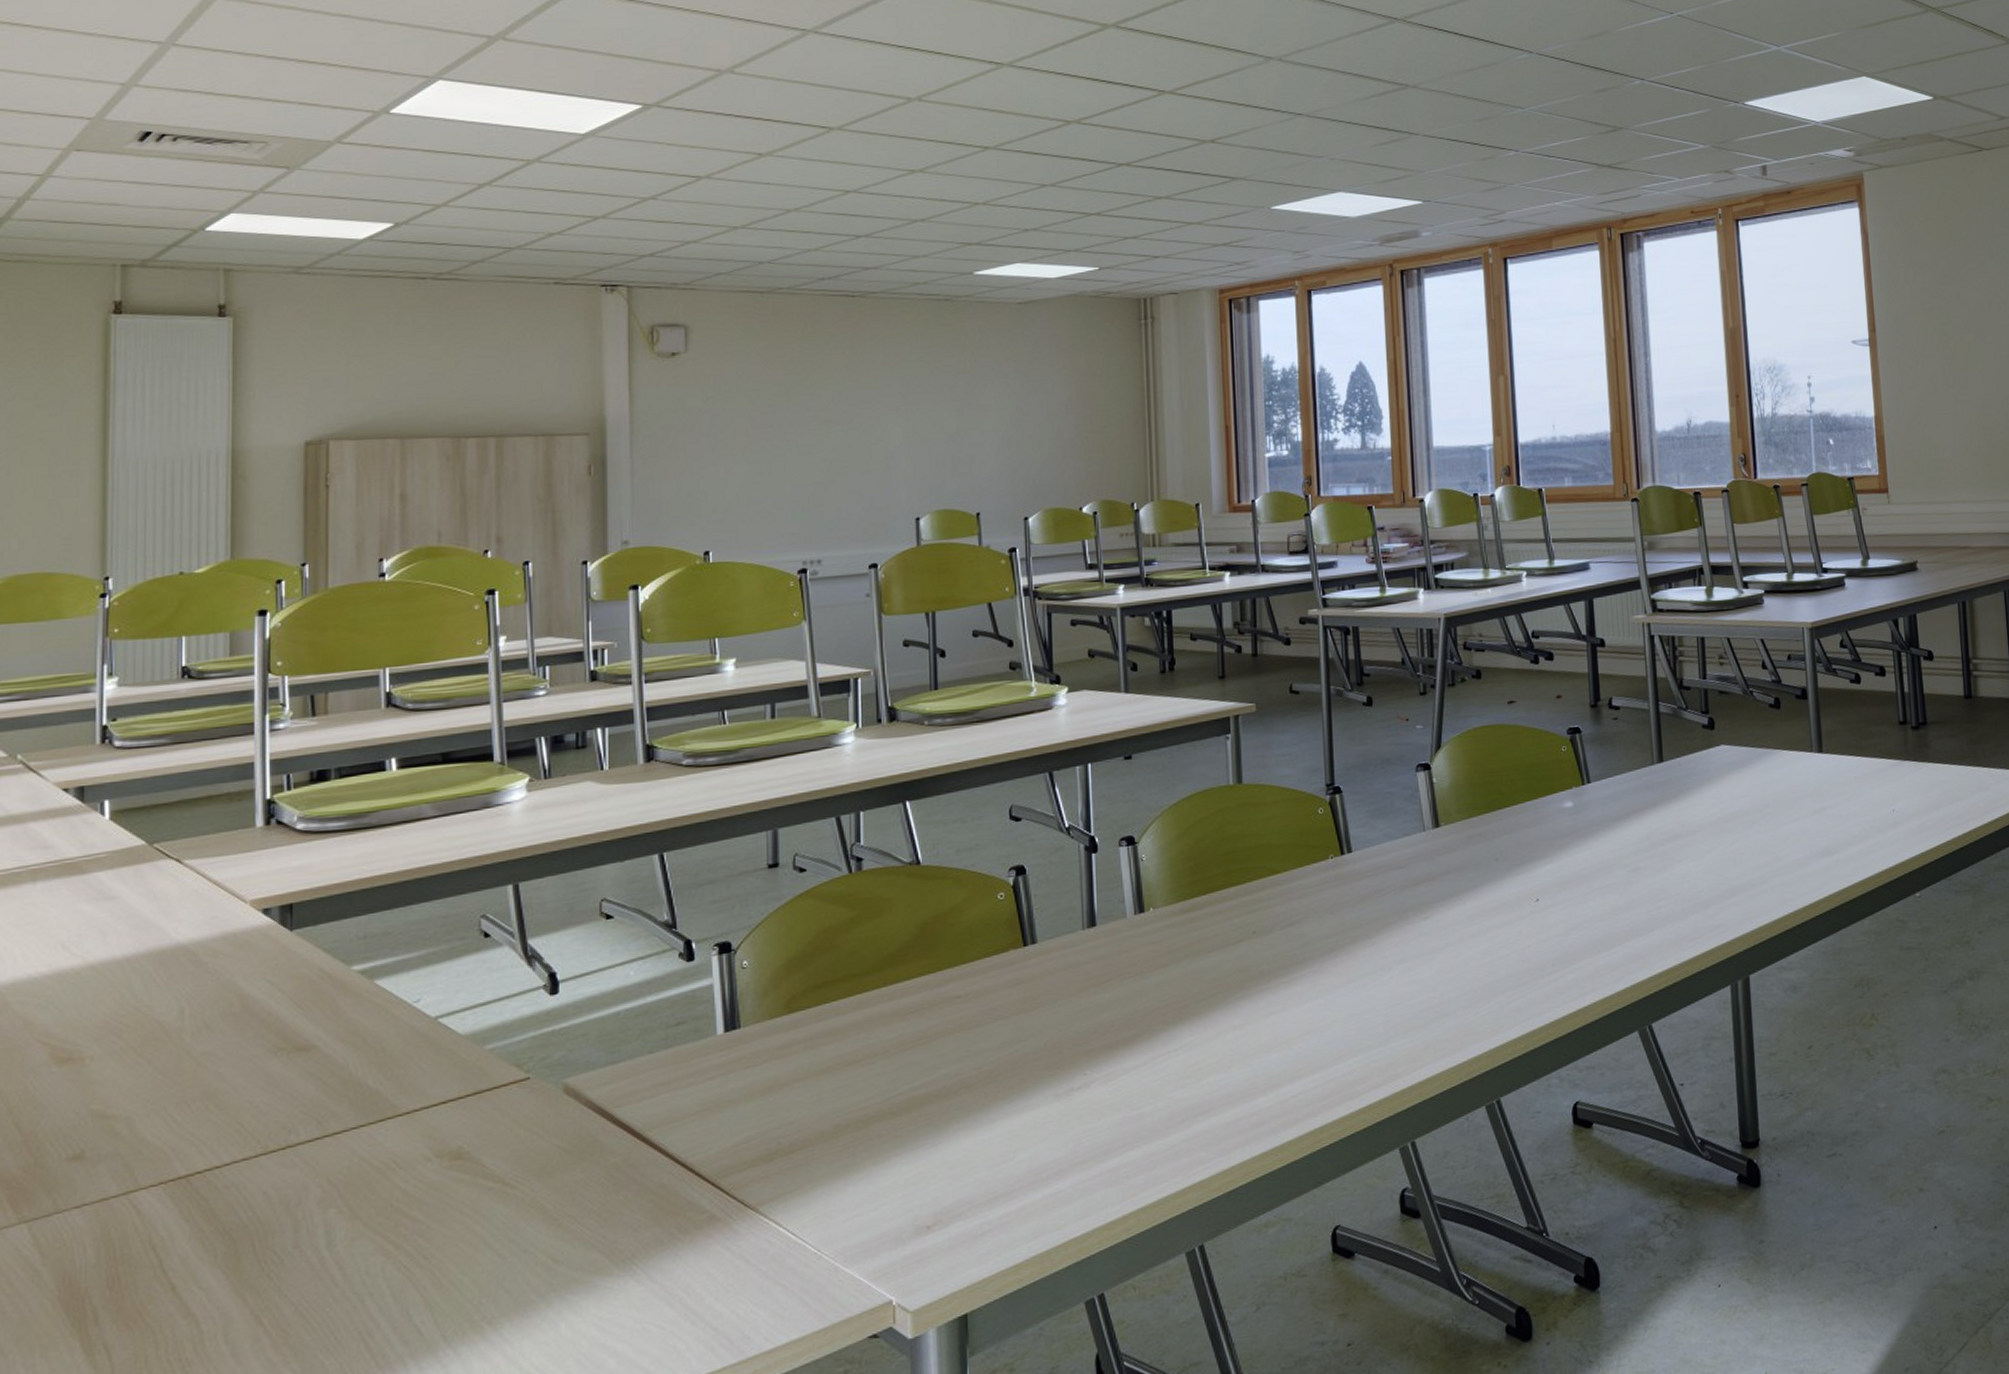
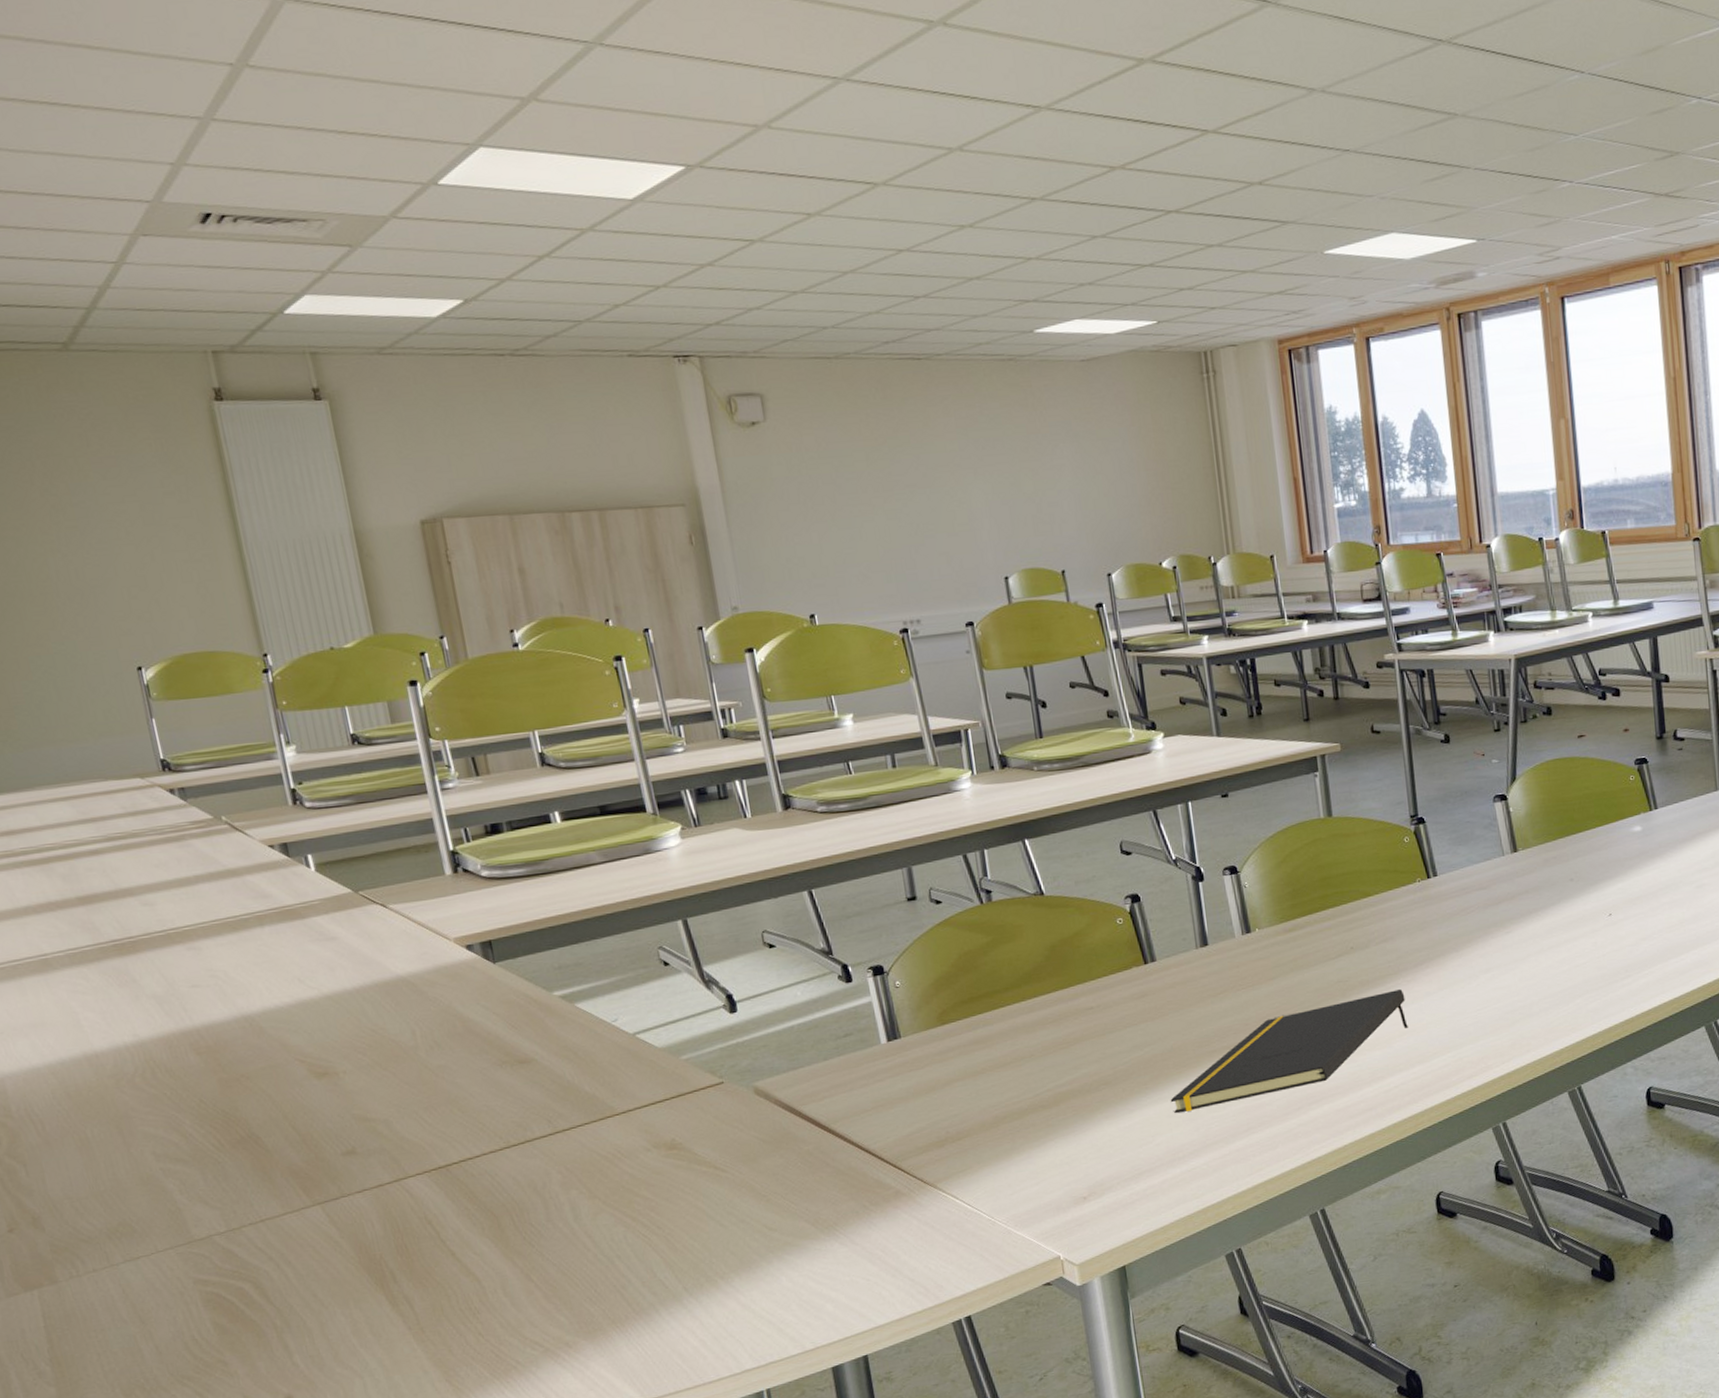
notepad: none [1038,981,1311,1125] -> present [1170,989,1408,1114]

